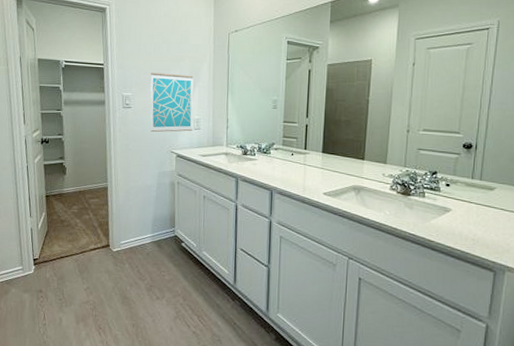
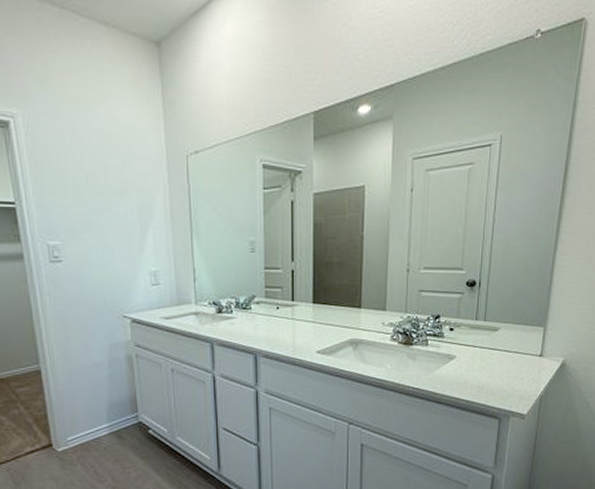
wall art: present [150,73,194,133] -> none [84,212,149,293]

